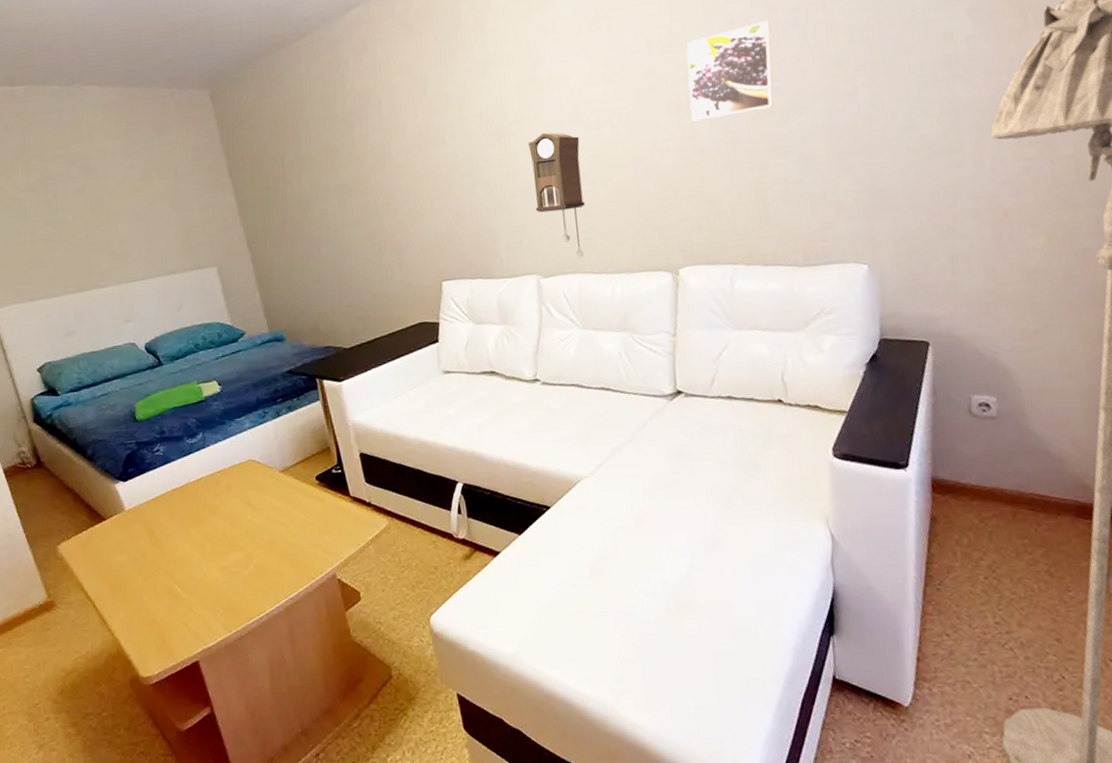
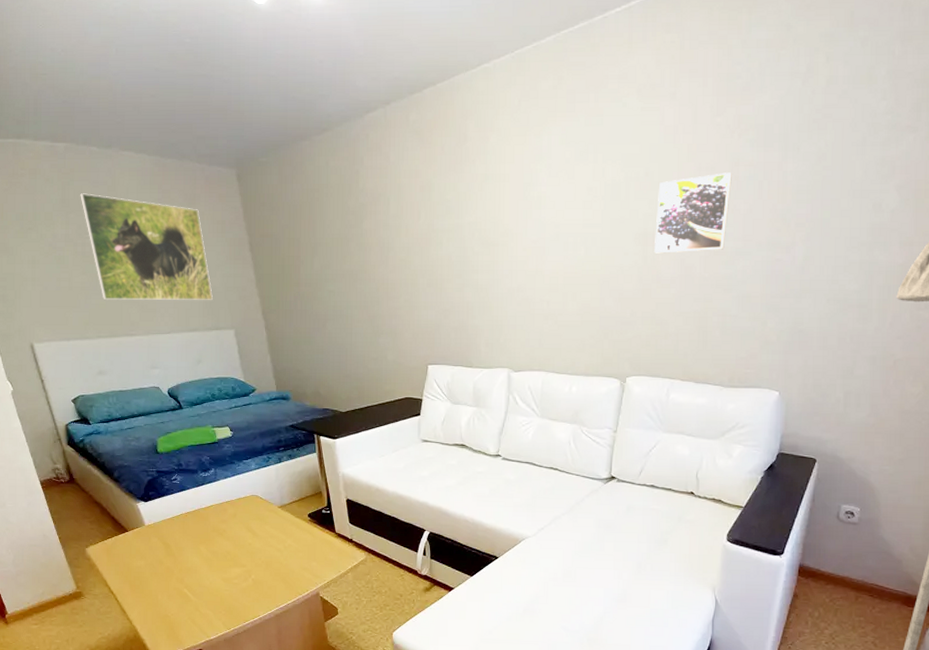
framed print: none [41,136,191,250] -> present [80,193,213,300]
pendulum clock: present [527,132,585,258] -> none [513,247,558,358]

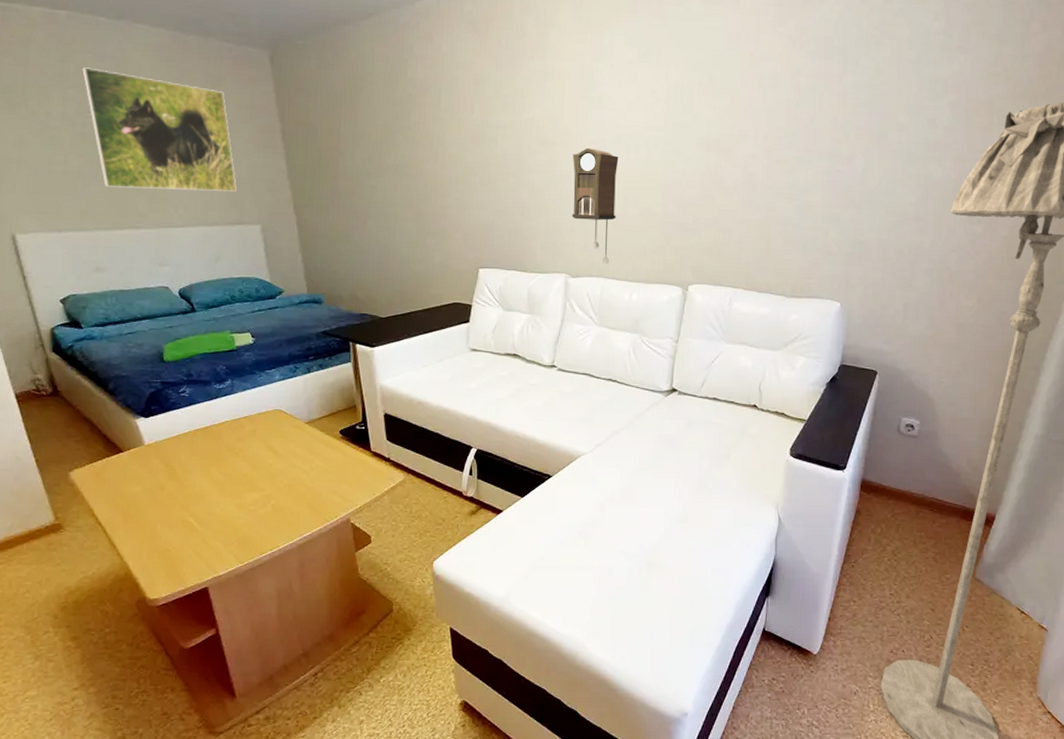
pendulum clock: none [513,247,558,358] -> present [571,147,619,264]
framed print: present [654,172,732,253] -> none [717,82,794,160]

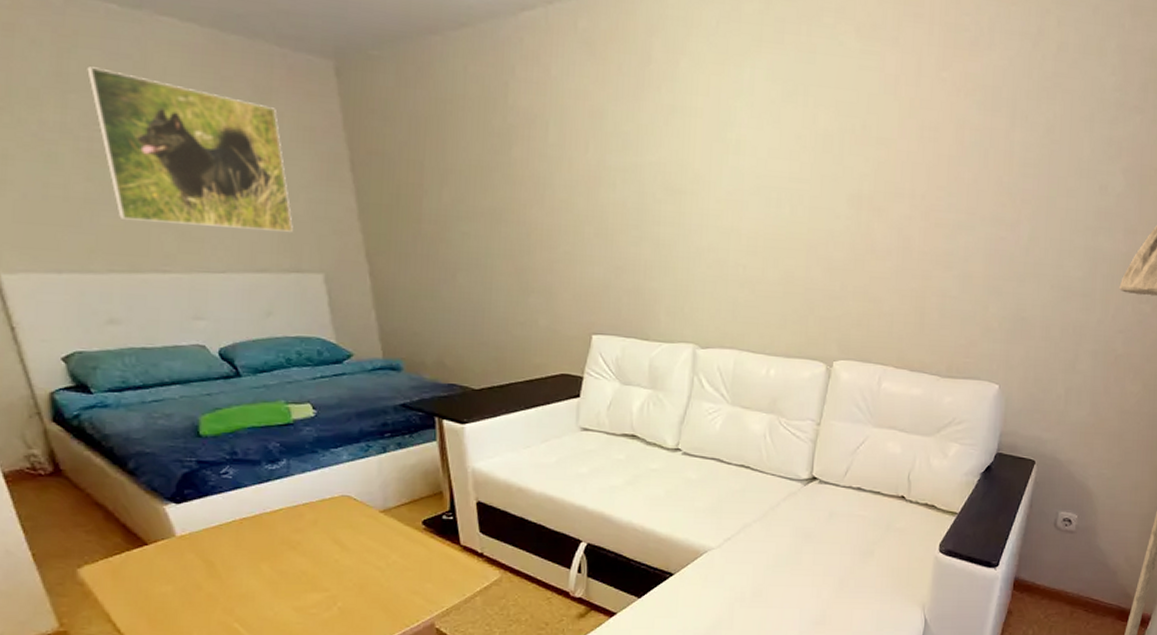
pendulum clock: present [571,147,619,264] -> none [702,198,758,334]

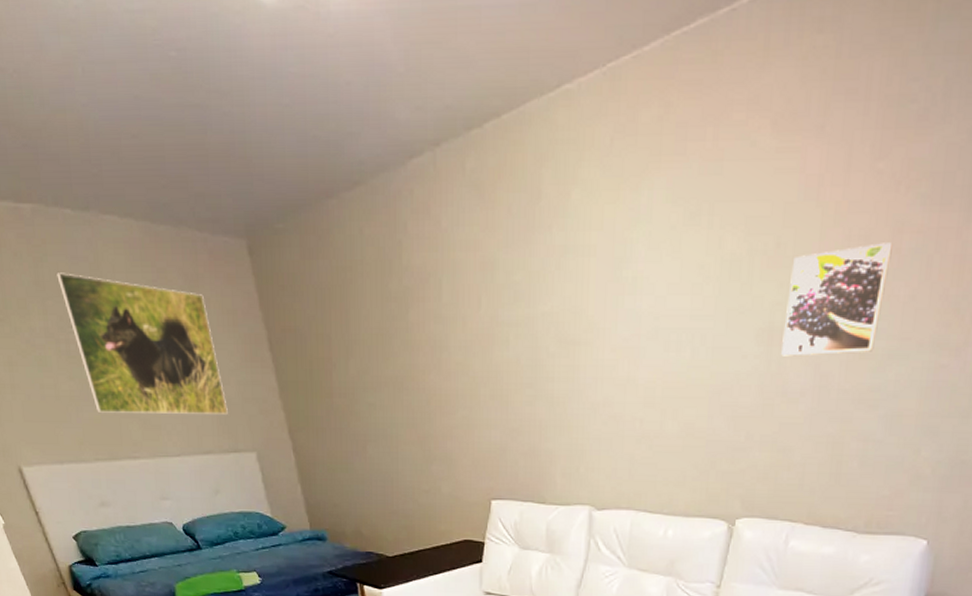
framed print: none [870,135,957,222] -> present [781,243,893,356]

